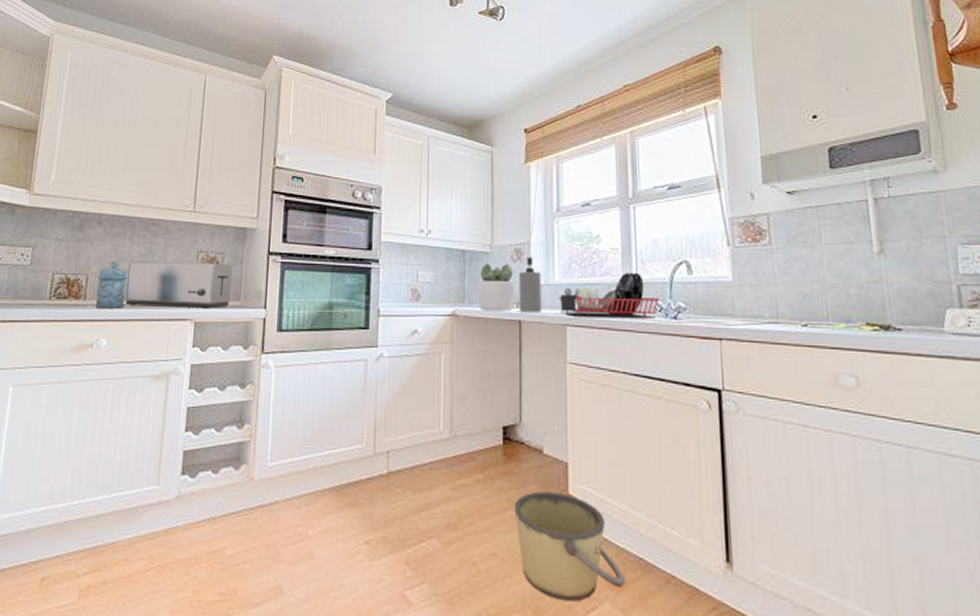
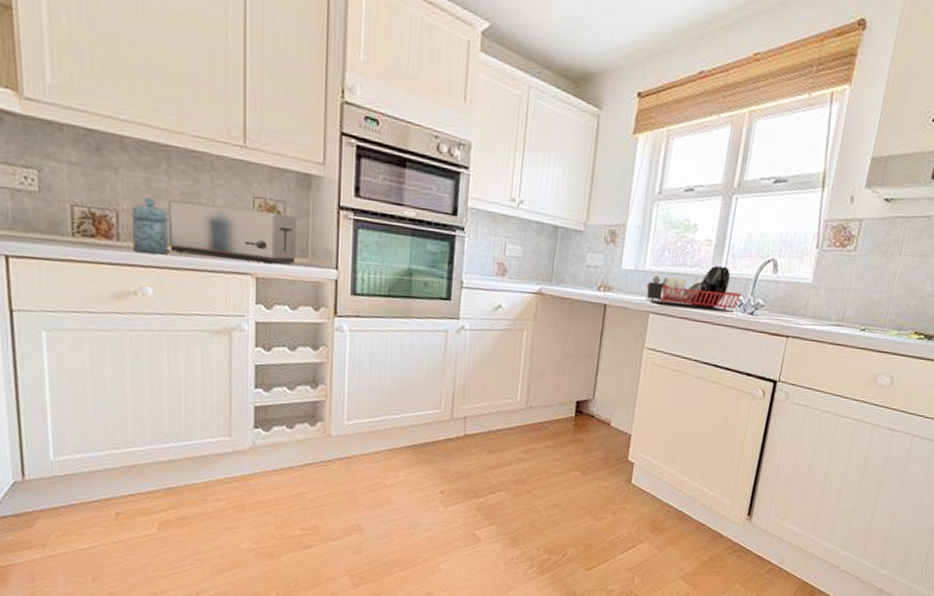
succulent plant: present [475,263,518,312] -> none [564,243,607,295]
bucket: present [514,491,626,602] -> none [578,456,665,541]
soap dispenser: present [516,257,542,312] -> none [606,240,633,298]

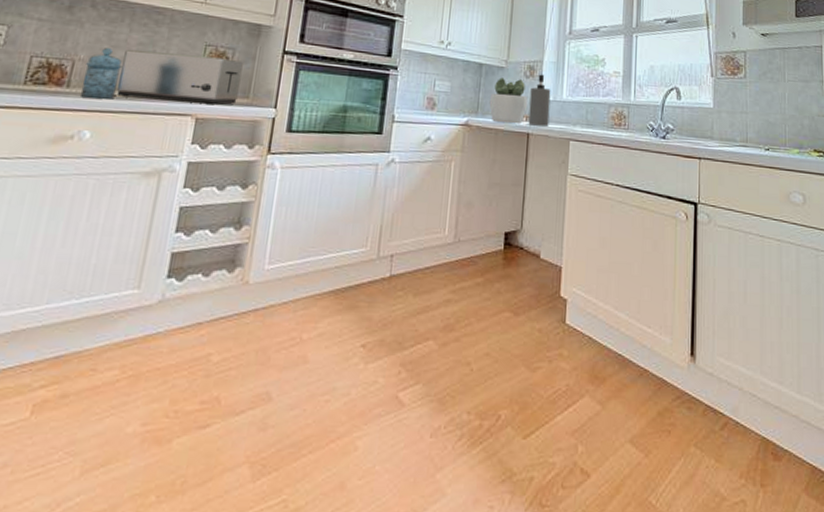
succulent plant: none [564,243,607,295] -> present [489,78,528,124]
soap dispenser: none [606,240,633,298] -> present [528,74,551,127]
dish rack: present [646,265,741,312] -> none [565,94,652,137]

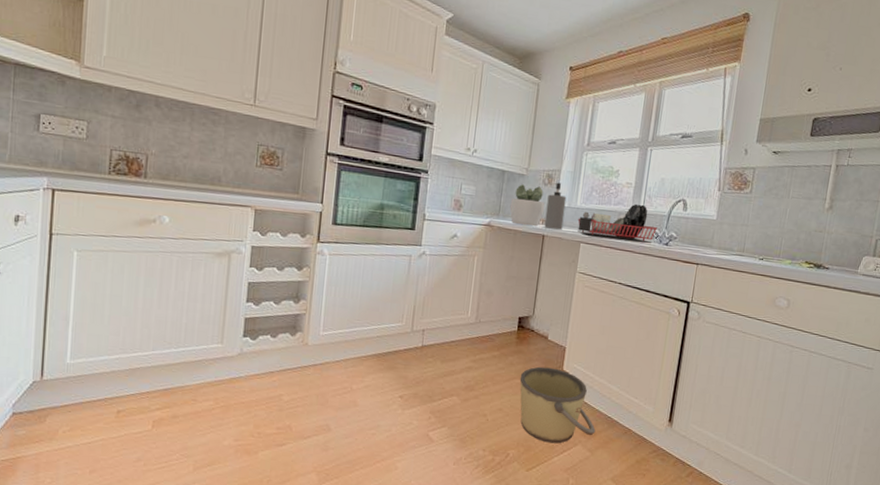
canister: present [80,48,123,99] -> none [156,144,189,190]
toaster: present [116,49,243,105] -> none [187,146,292,199]
bucket: none [509,293,605,396] -> present [519,366,596,444]
dish rack: none [565,94,652,137] -> present [577,203,657,243]

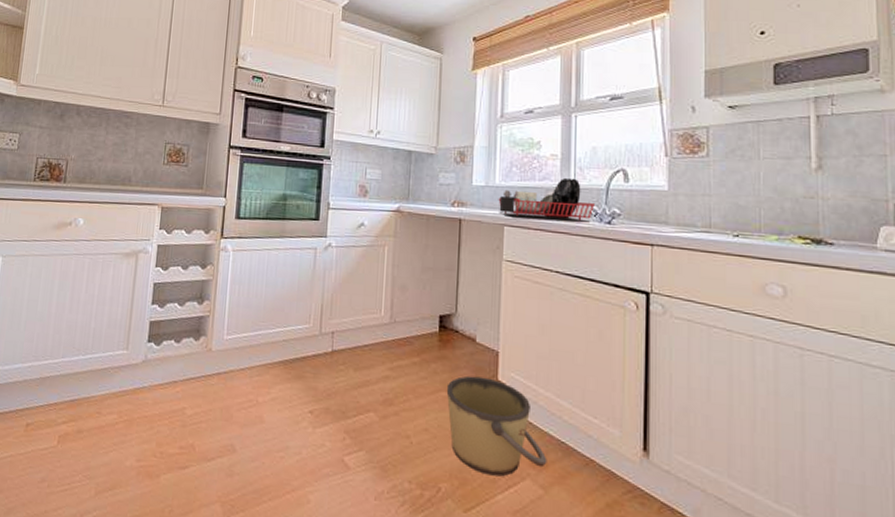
succulent plant: present [509,184,545,227] -> none [419,164,459,210]
soap dispenser: present [544,182,567,230] -> none [459,159,483,212]

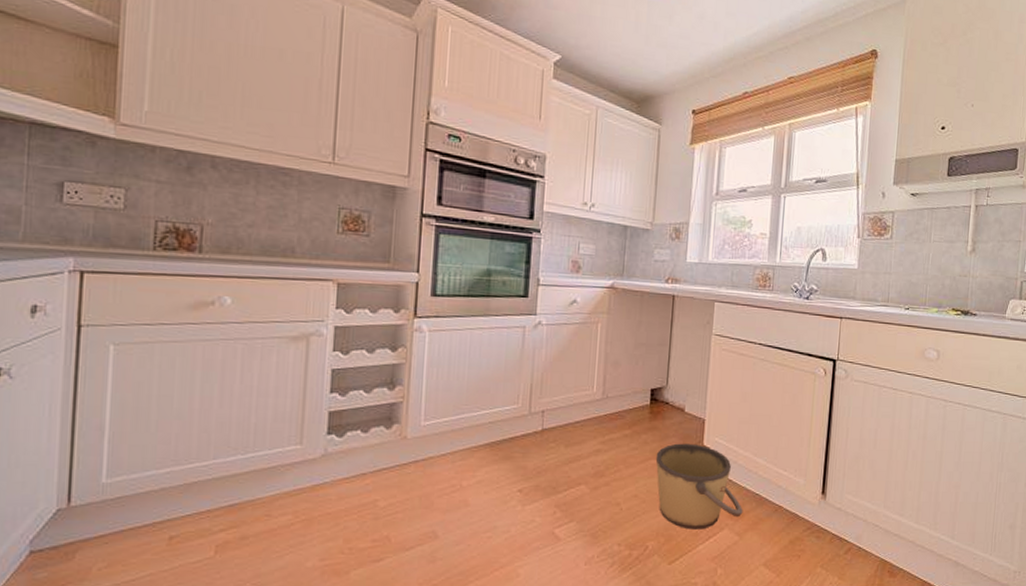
dish rack: present [498,177,595,222] -> none [710,255,796,298]

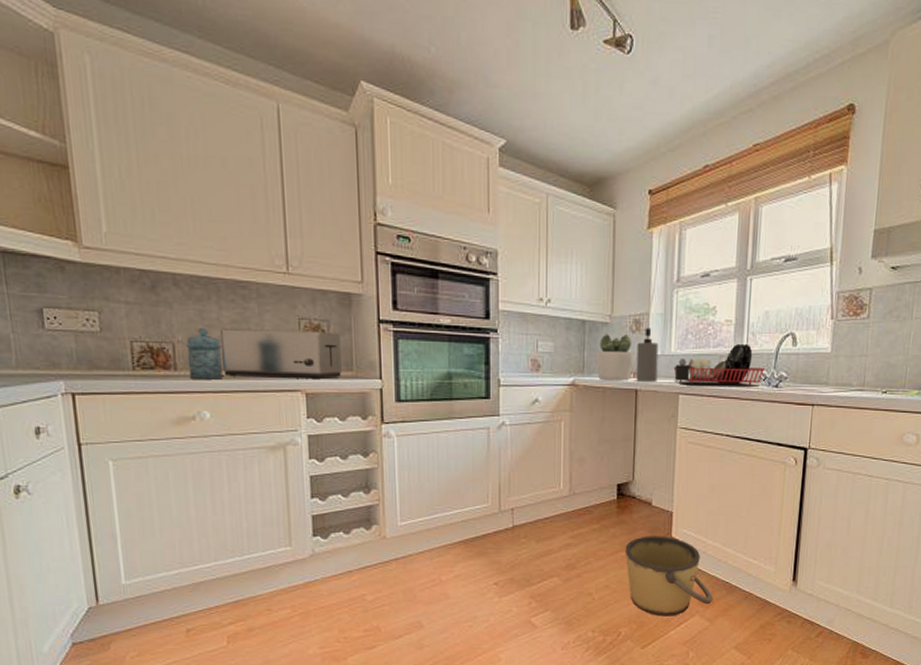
canister: none [214,212,254,265] -> present [186,328,223,380]
toaster: none [252,212,380,269] -> present [220,327,342,379]
succulent plant: none [634,240,674,287] -> present [595,334,635,381]
soap dispenser: none [674,236,697,289] -> present [635,328,659,382]
dish rack: none [710,255,796,298] -> present [673,343,764,387]

